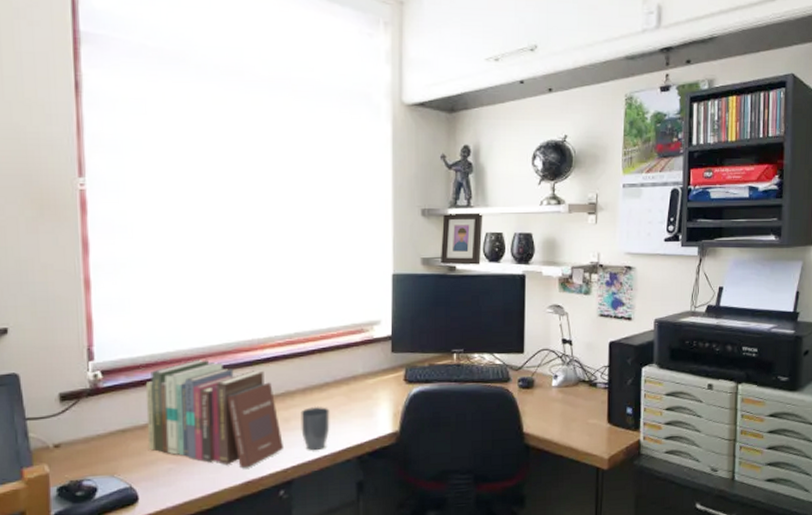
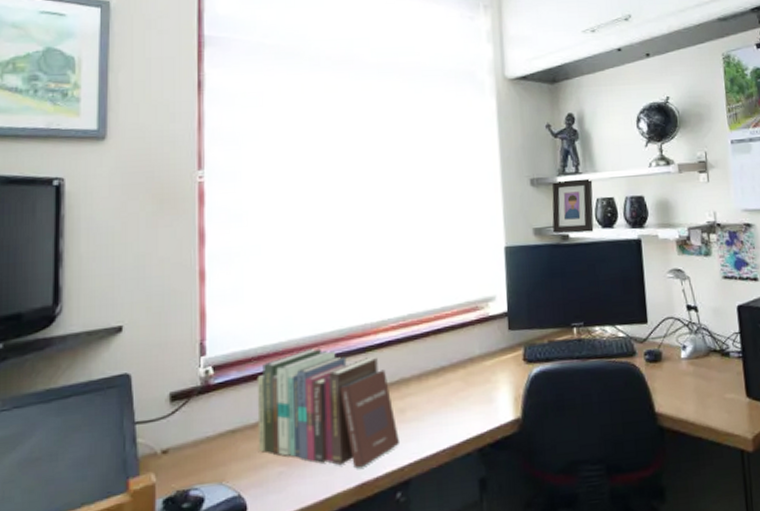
mug: present [301,406,330,450] -> none [416,393,448,444]

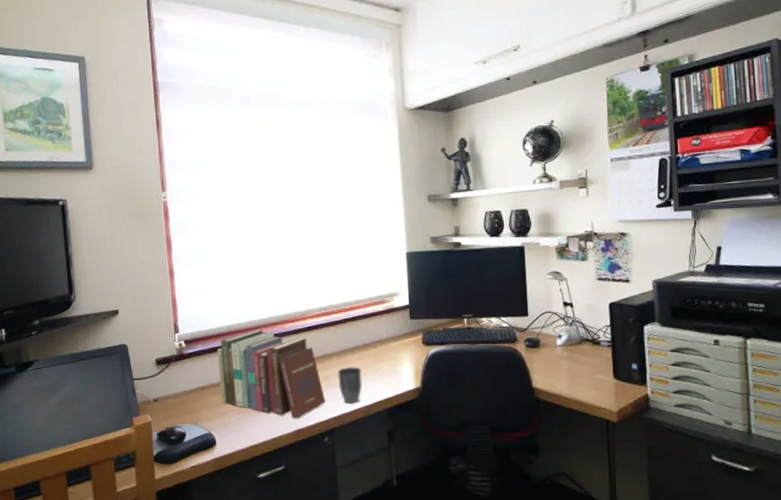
mug: none [416,393,448,444] -> present [337,366,363,403]
picture frame: present [552,178,594,234] -> none [446,195,483,242]

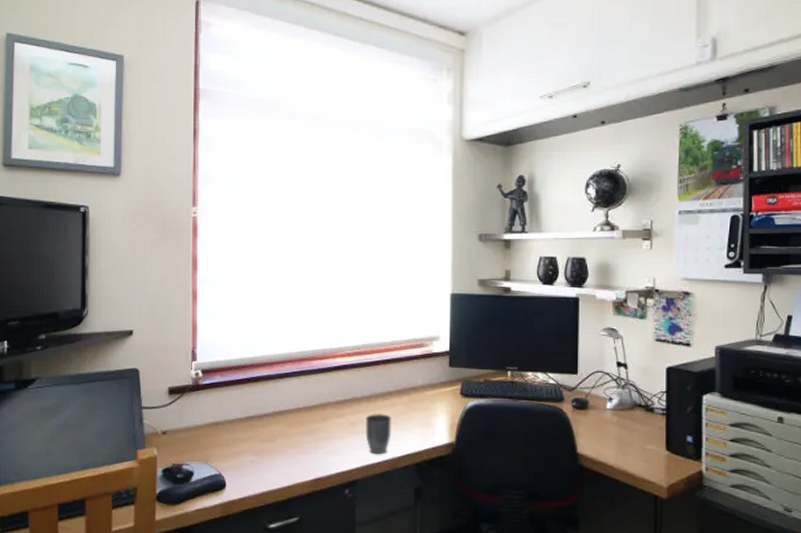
books: present [217,329,325,418] -> none [235,364,349,465]

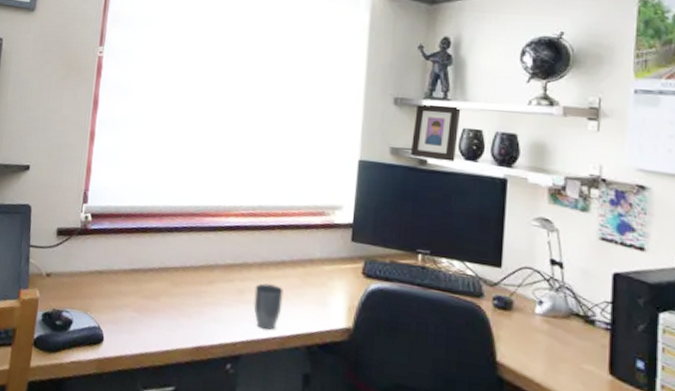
picture frame: none [496,238,537,287] -> present [411,103,461,162]

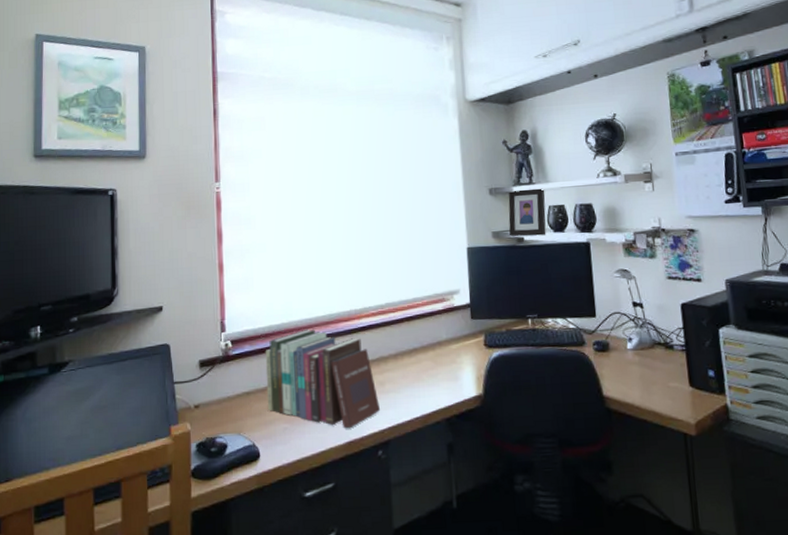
books: none [118,216,236,332] -> present [265,329,380,428]
mug: present [253,283,284,330] -> none [393,370,420,412]

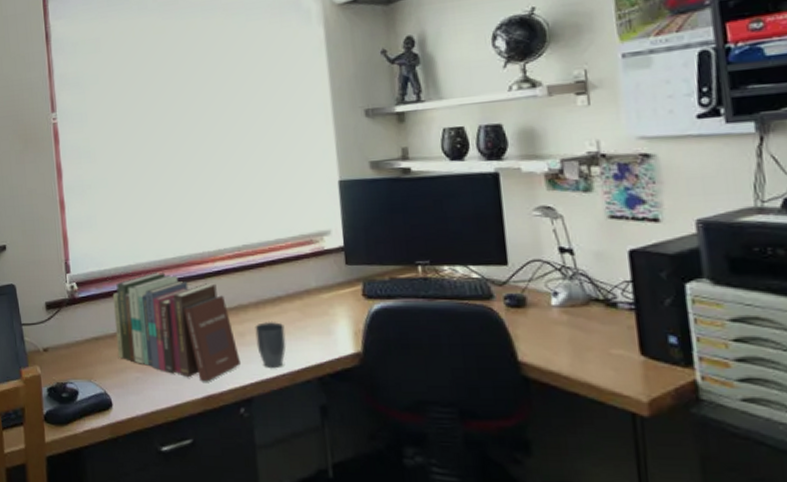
mug: none [393,370,420,412] -> present [255,321,287,367]
picture frame: present [508,188,546,237] -> none [390,107,440,167]

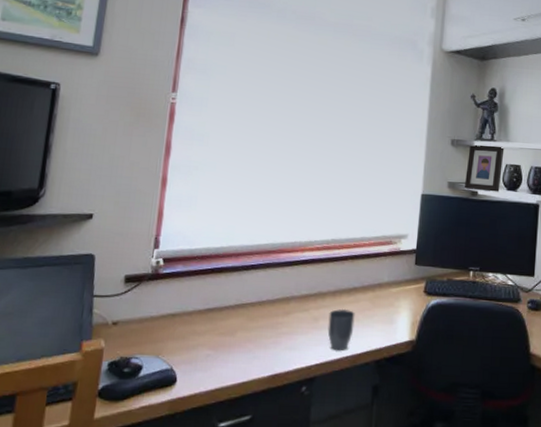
books: present [112,272,240,381] -> none [192,255,311,360]
picture frame: none [390,107,440,167] -> present [465,144,505,192]

